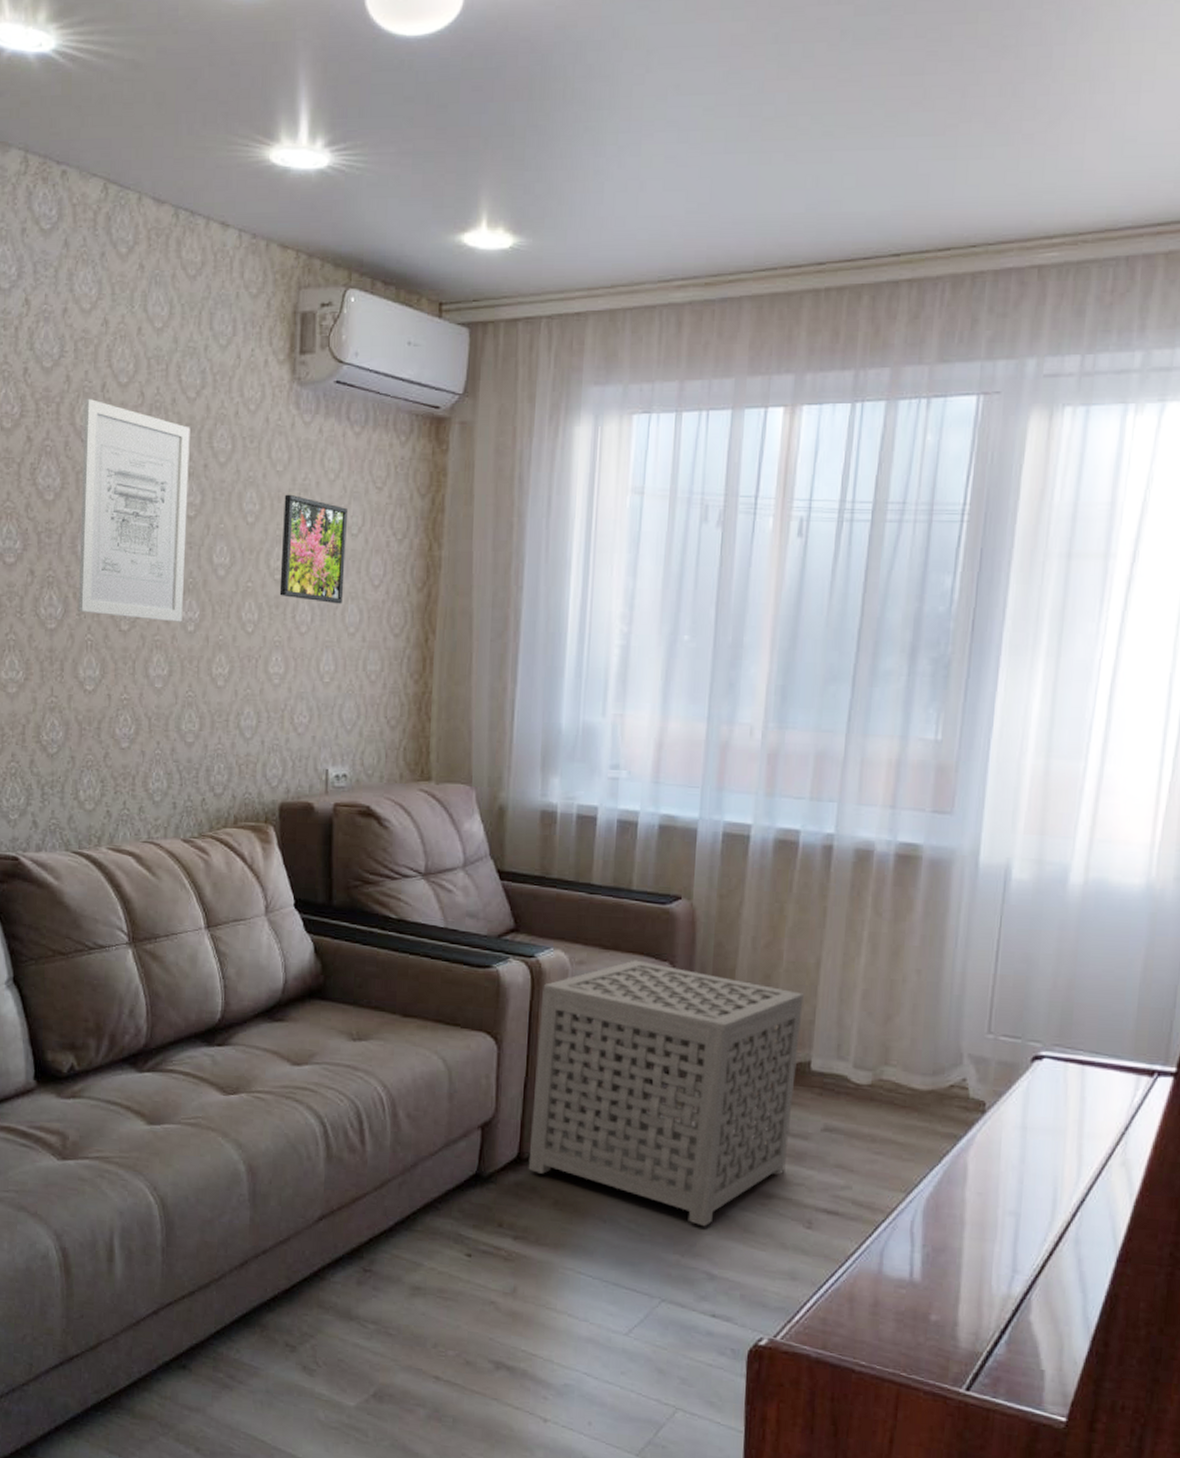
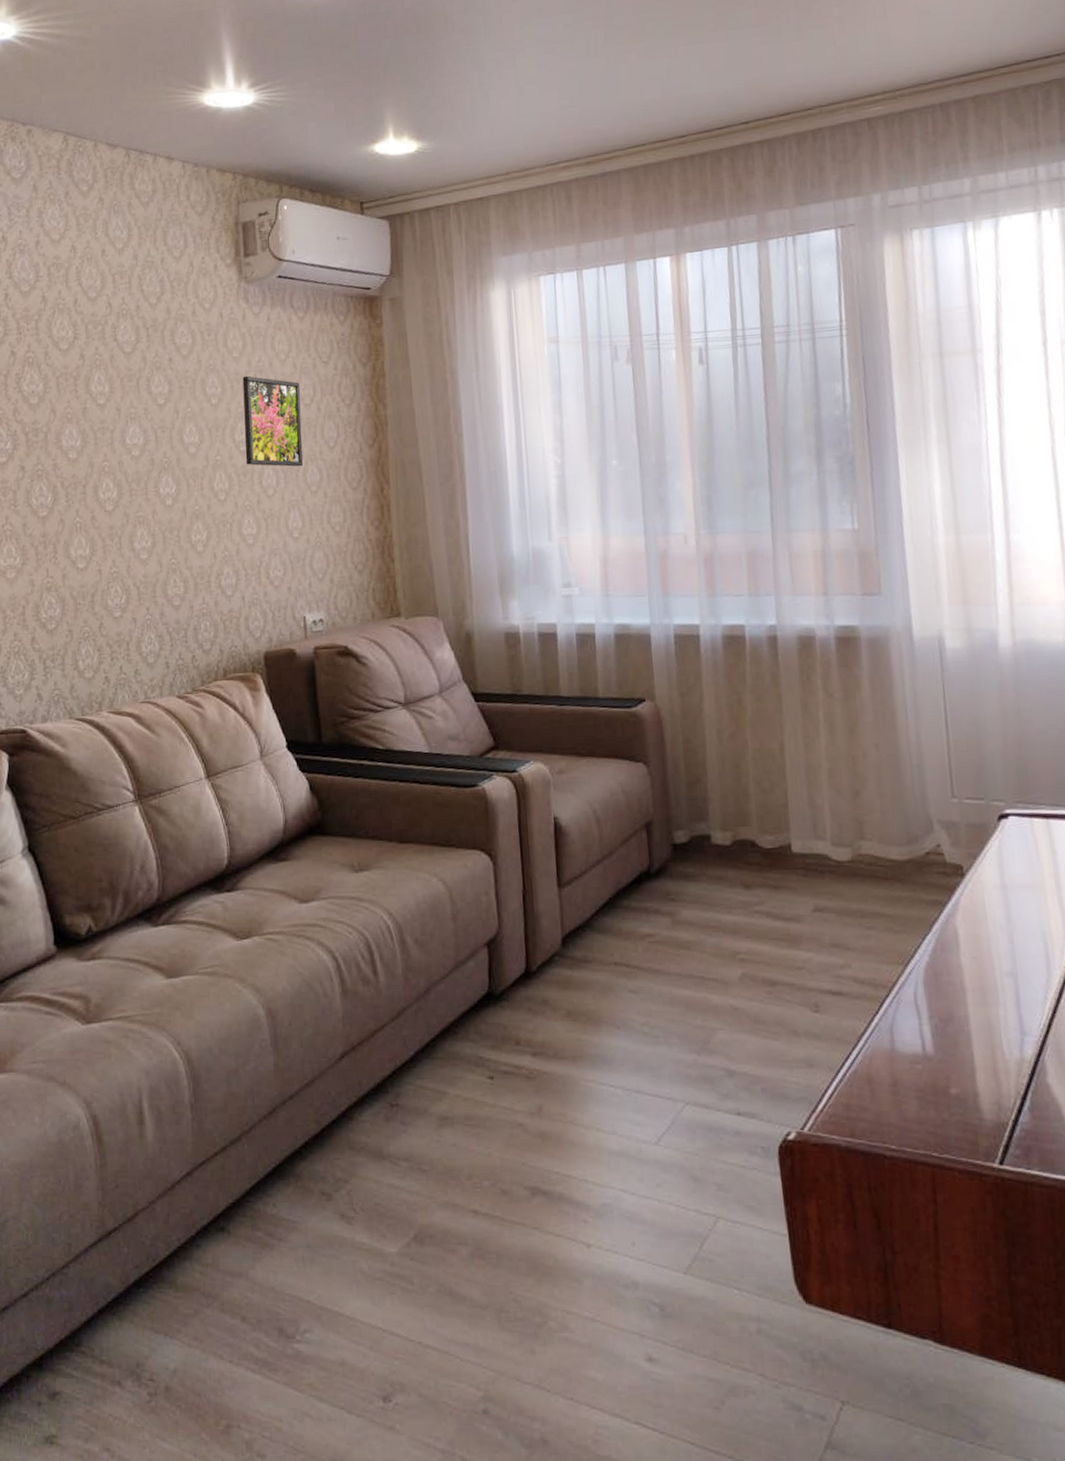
wall art: present [78,398,190,622] -> none [60,313,161,499]
side table: present [528,960,804,1227] -> none [528,764,784,1022]

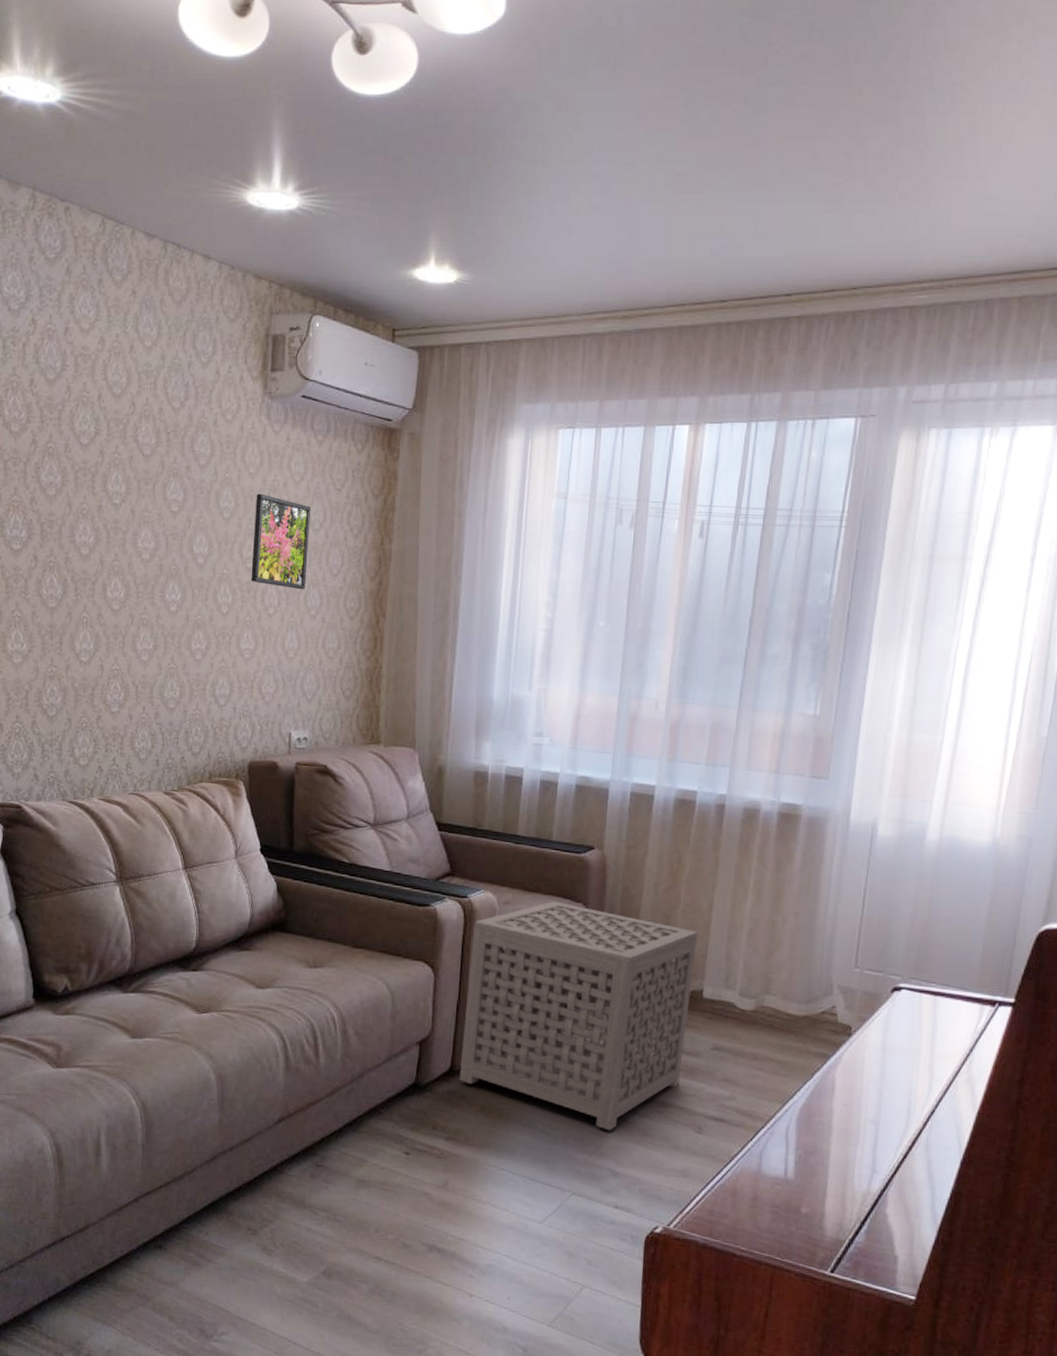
side table: none [528,764,784,1022] -> present [459,901,698,1131]

